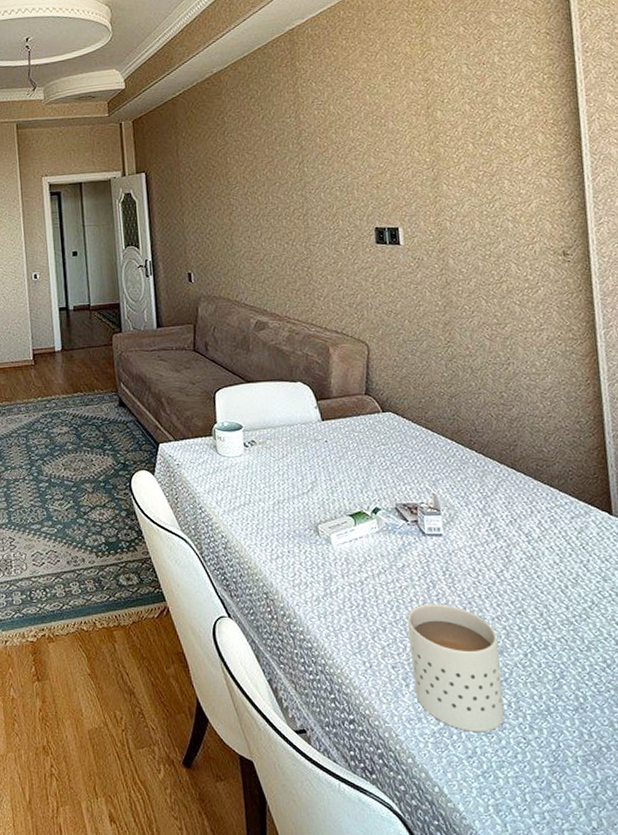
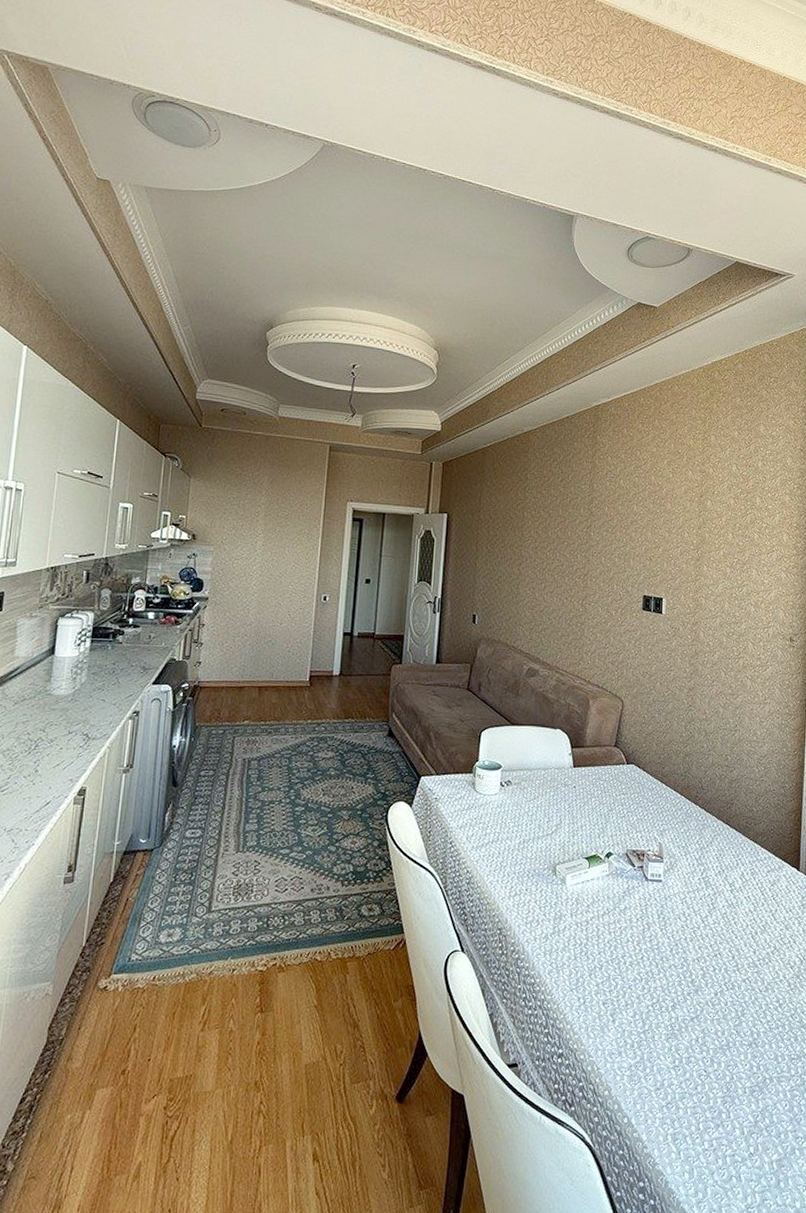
mug: present [407,603,505,732] -> none [619,944,695,1065]

